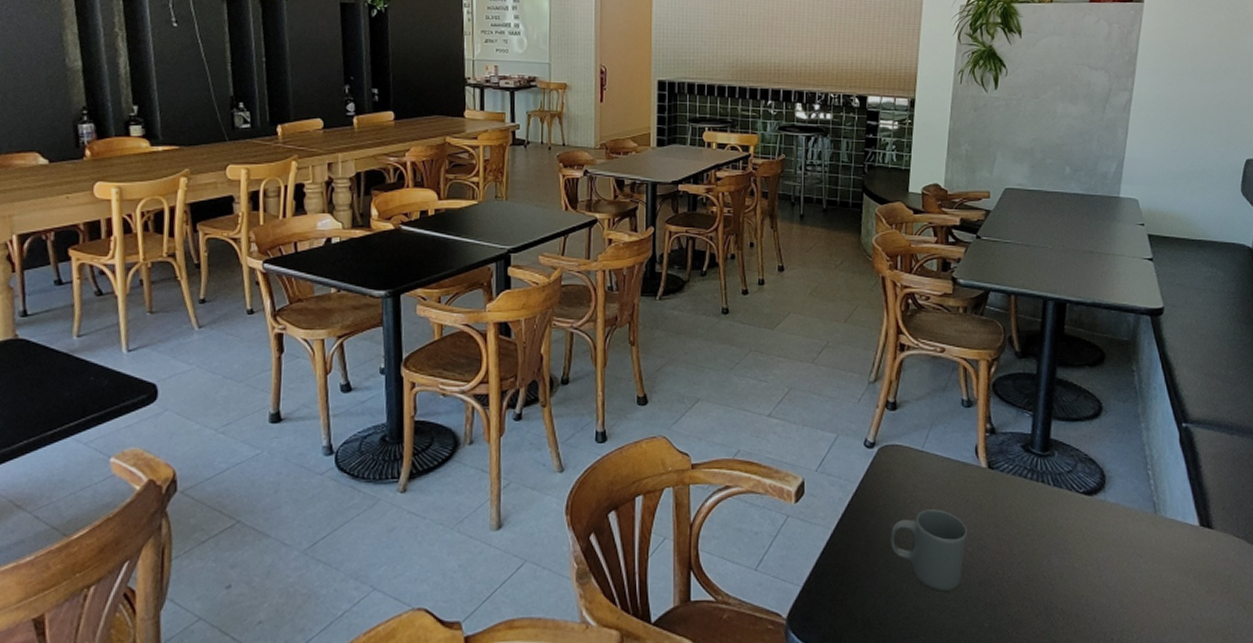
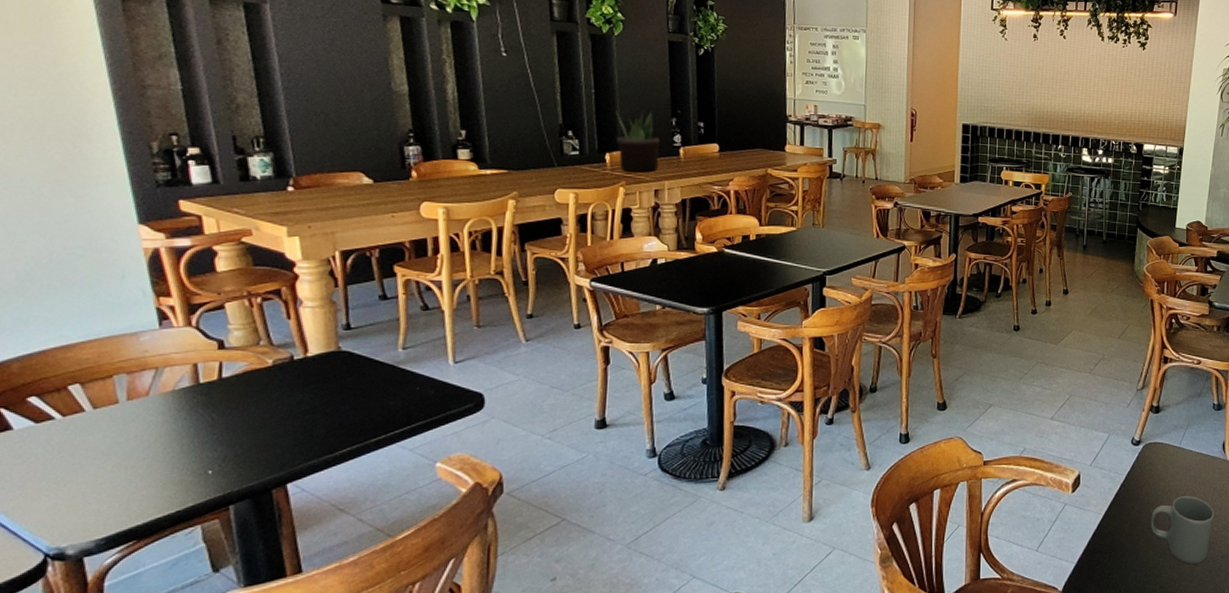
planter: none [287,78,333,145] -> present [615,110,660,173]

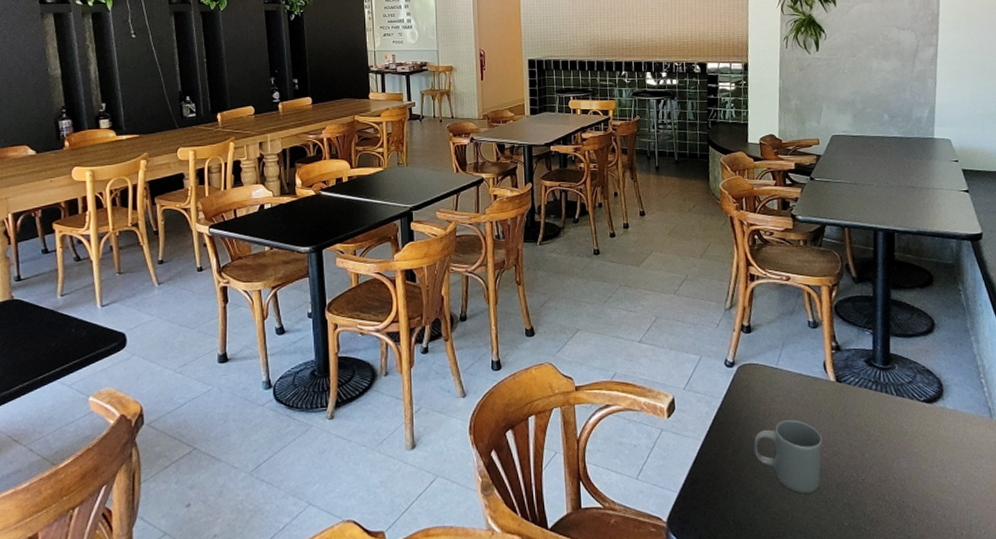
planter: present [615,110,660,173] -> none [224,73,262,128]

